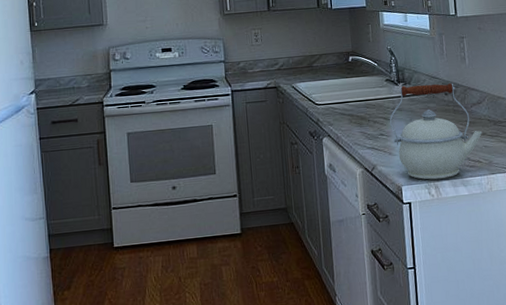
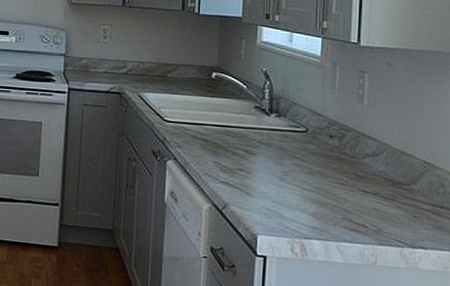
kettle: present [390,83,483,180] -> none [253,117,374,238]

